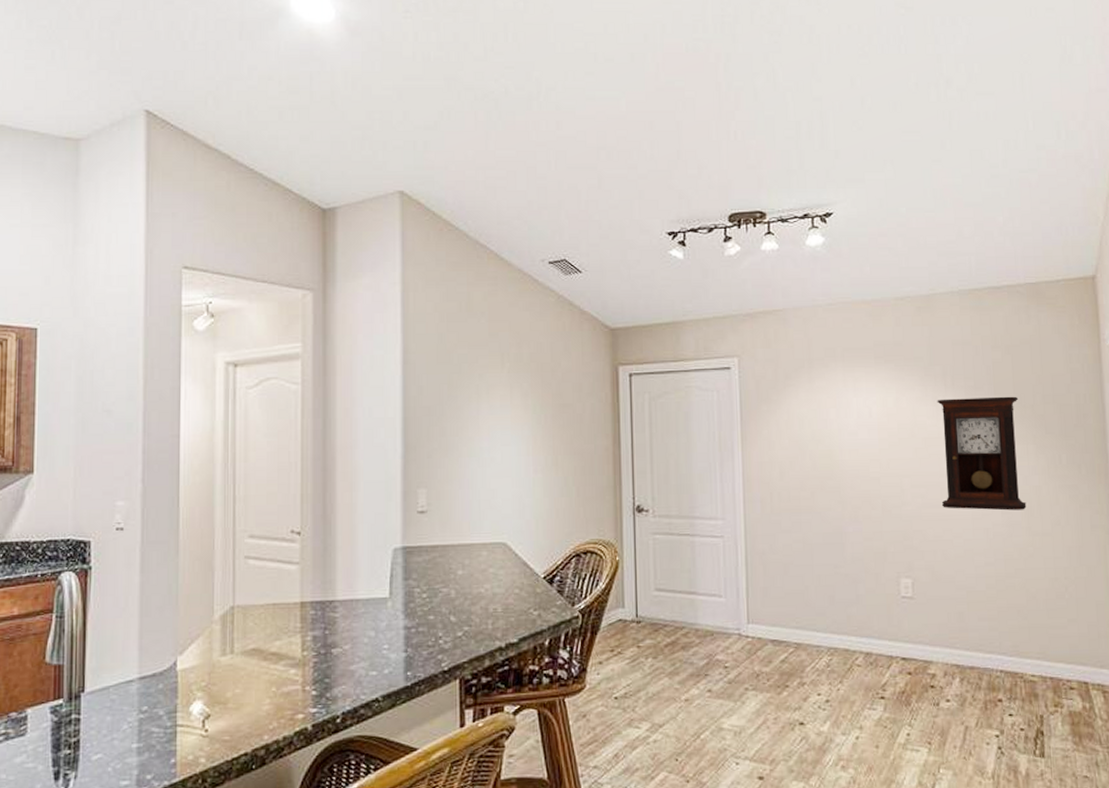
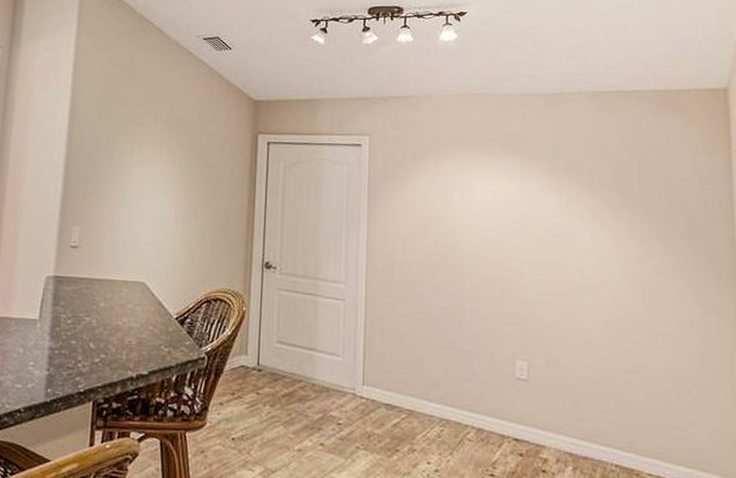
pendulum clock: present [937,396,1027,511] -> none [560,192,649,308]

